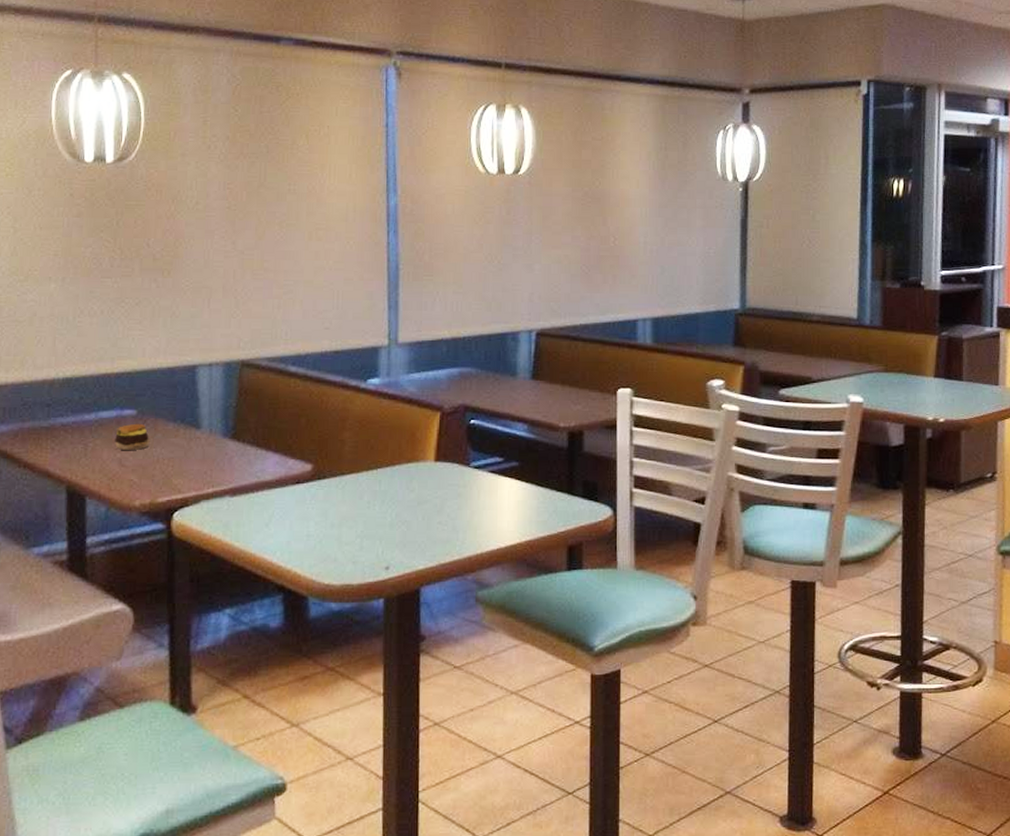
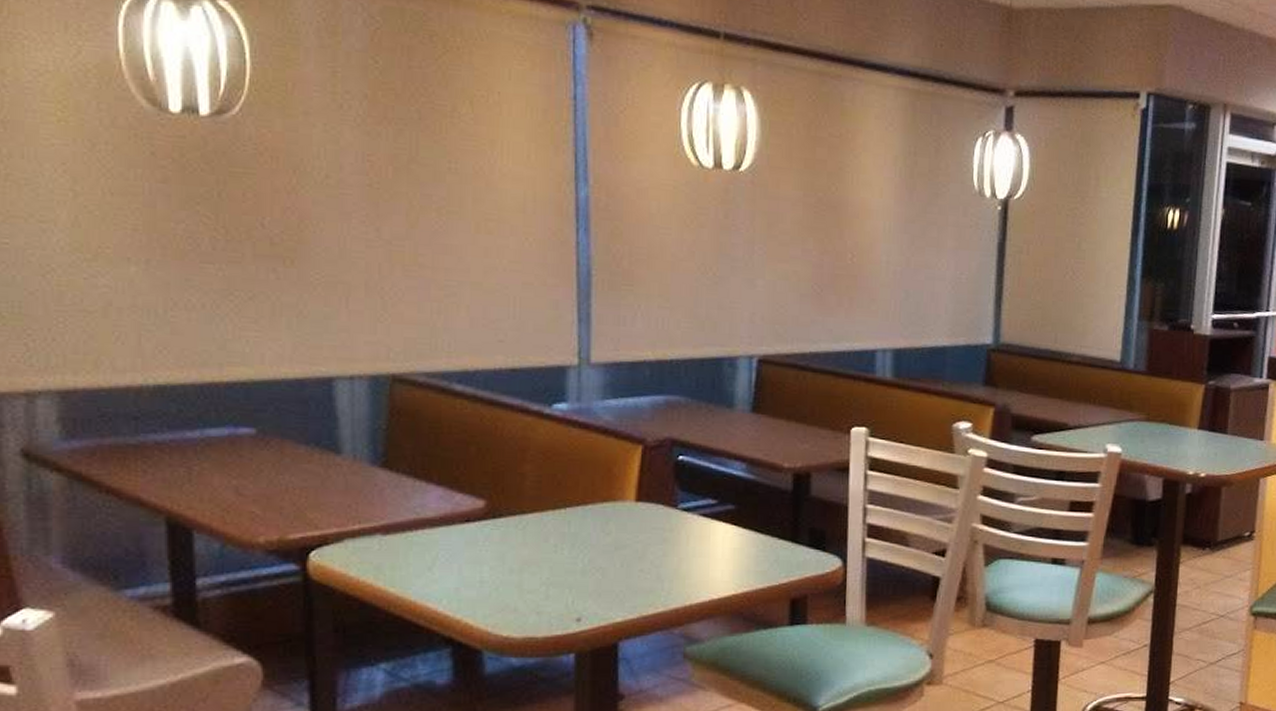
burger: present [115,423,150,450] -> none [228,444,275,477]

